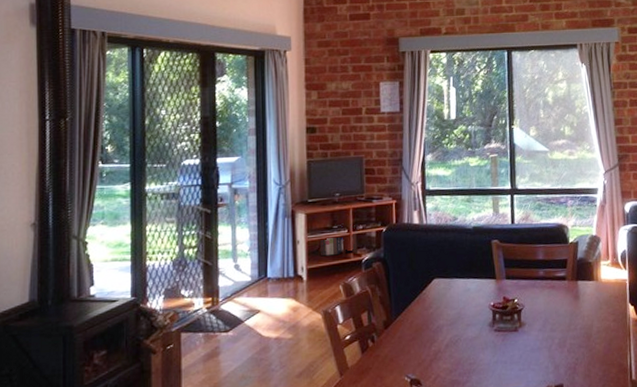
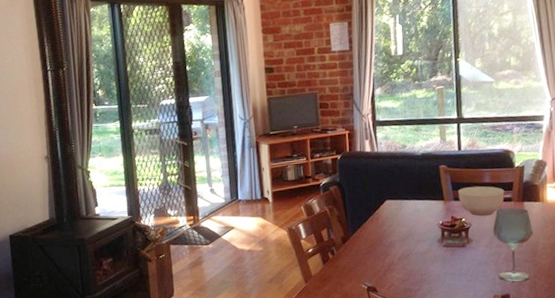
bowl: none [510,263,559,297] -> present [457,186,505,216]
wine glass: none [545,287,588,370] -> present [492,207,534,282]

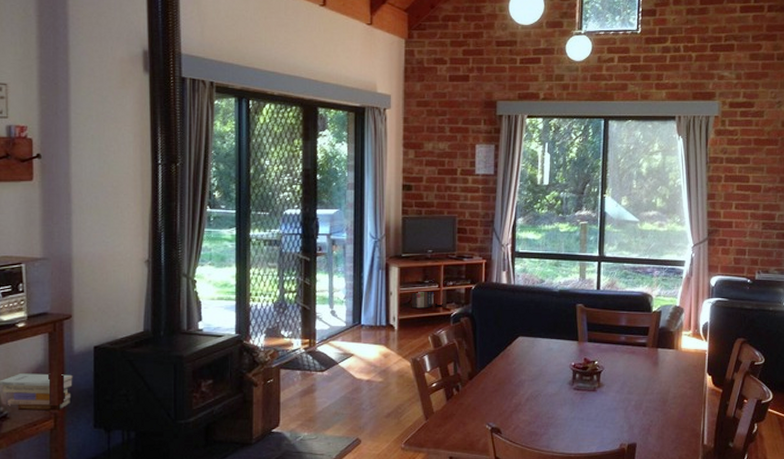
bowl: present [457,186,505,216] -> none [592,328,640,361]
wine glass: present [492,207,534,282] -> none [624,353,665,431]

